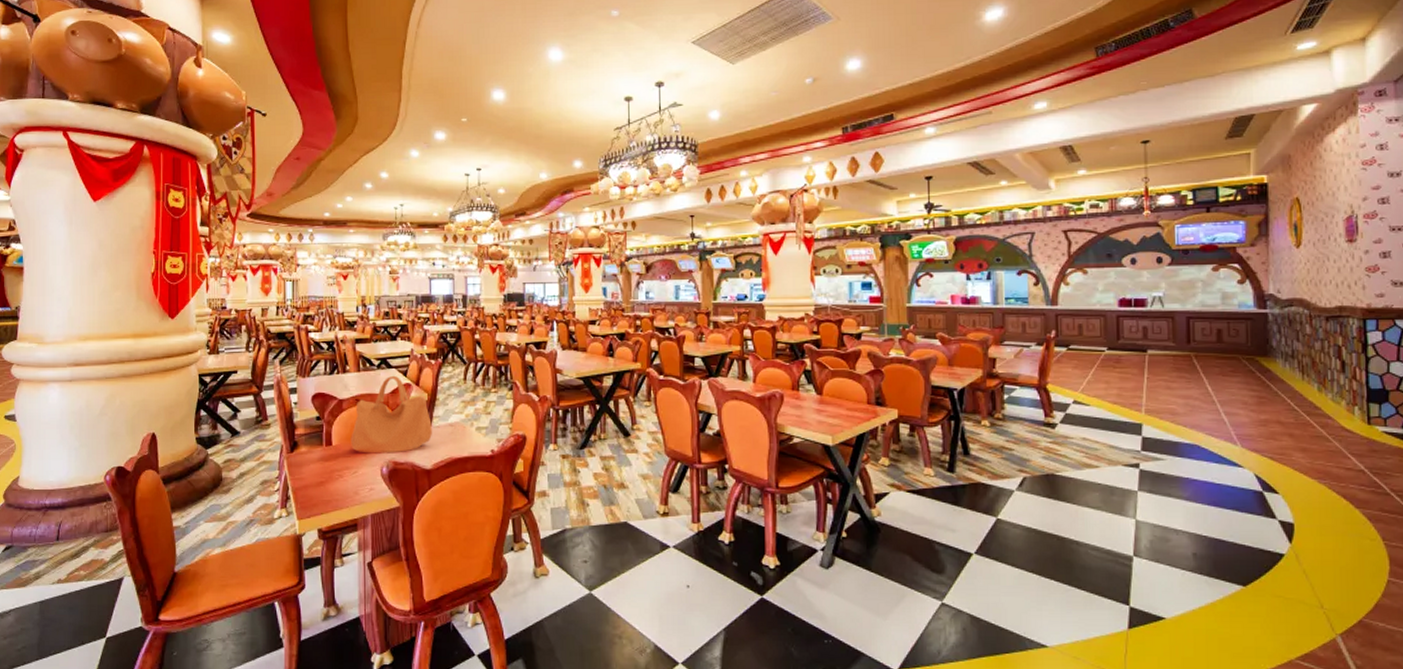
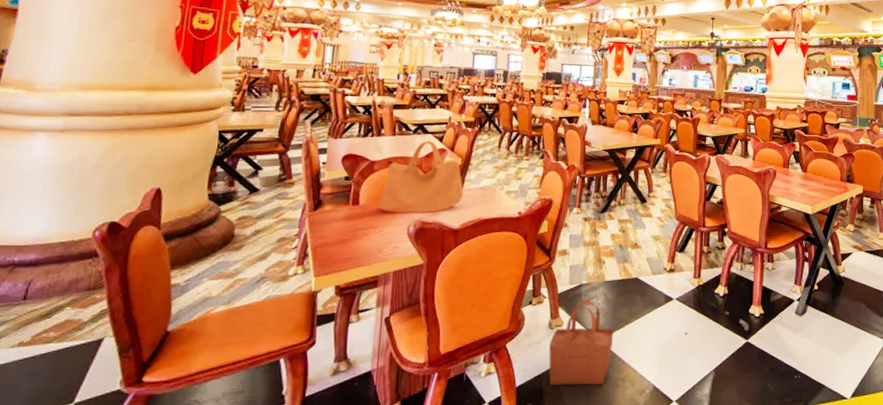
shopping bag: none [536,547,605,642] -> present [549,300,613,385]

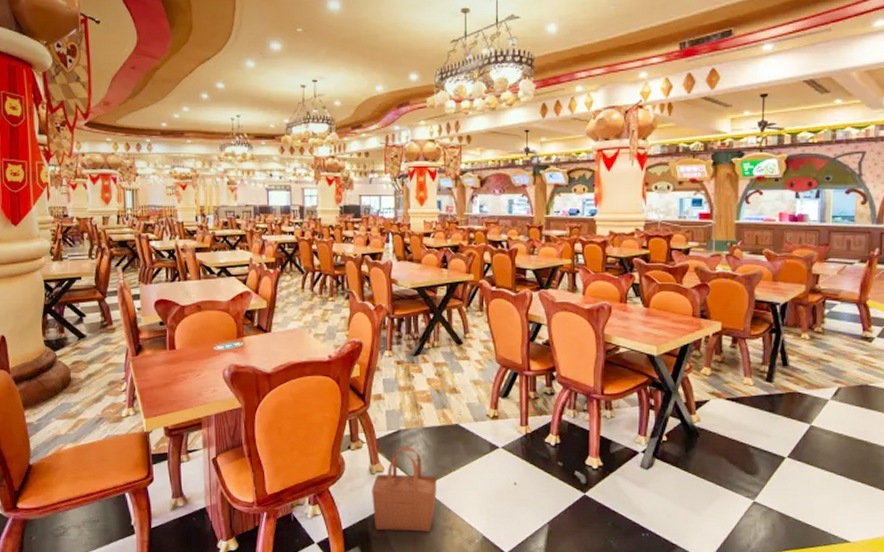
handbag: present [378,140,463,214] -> none [193,283,272,358]

